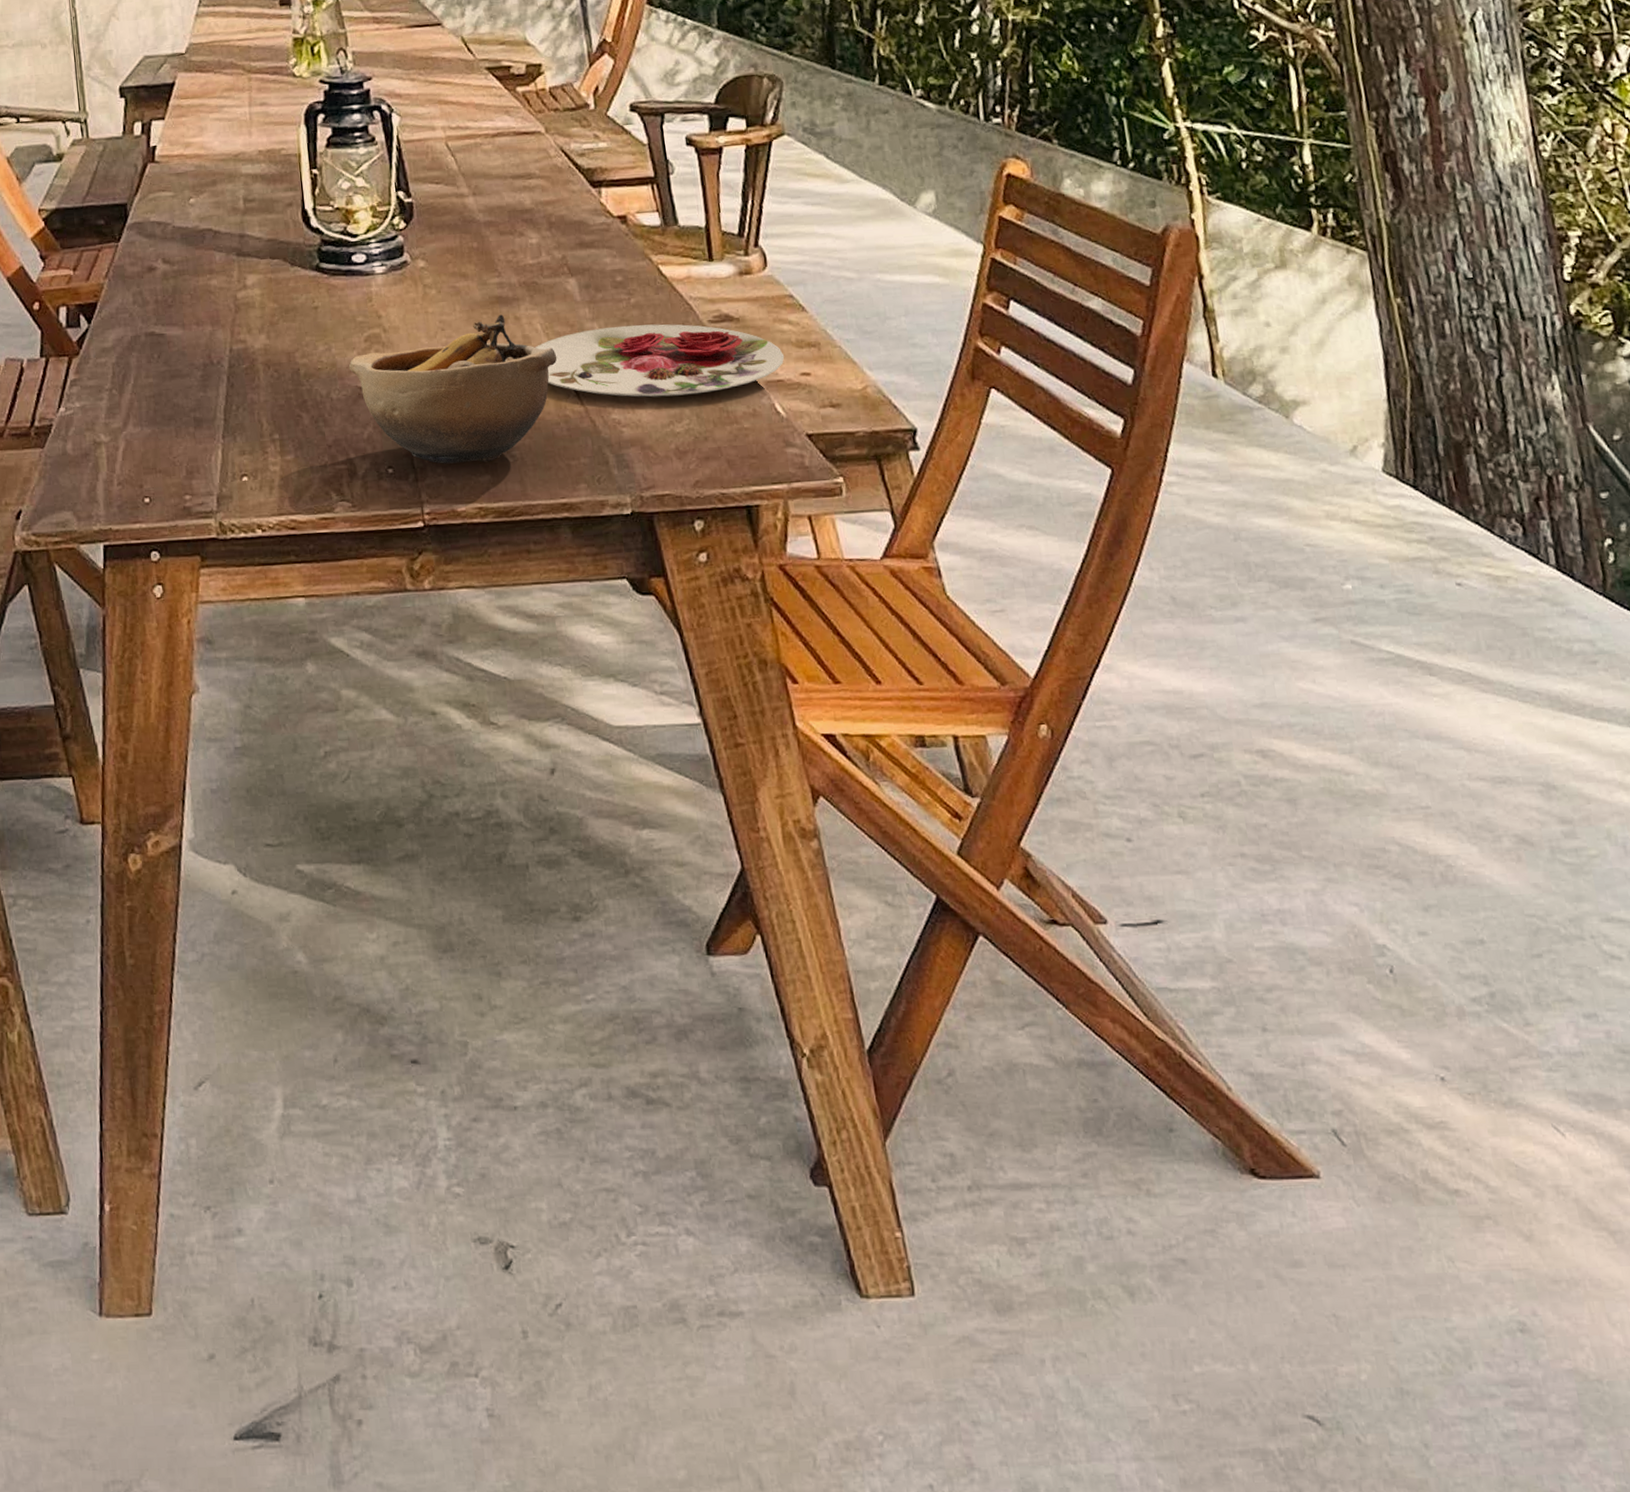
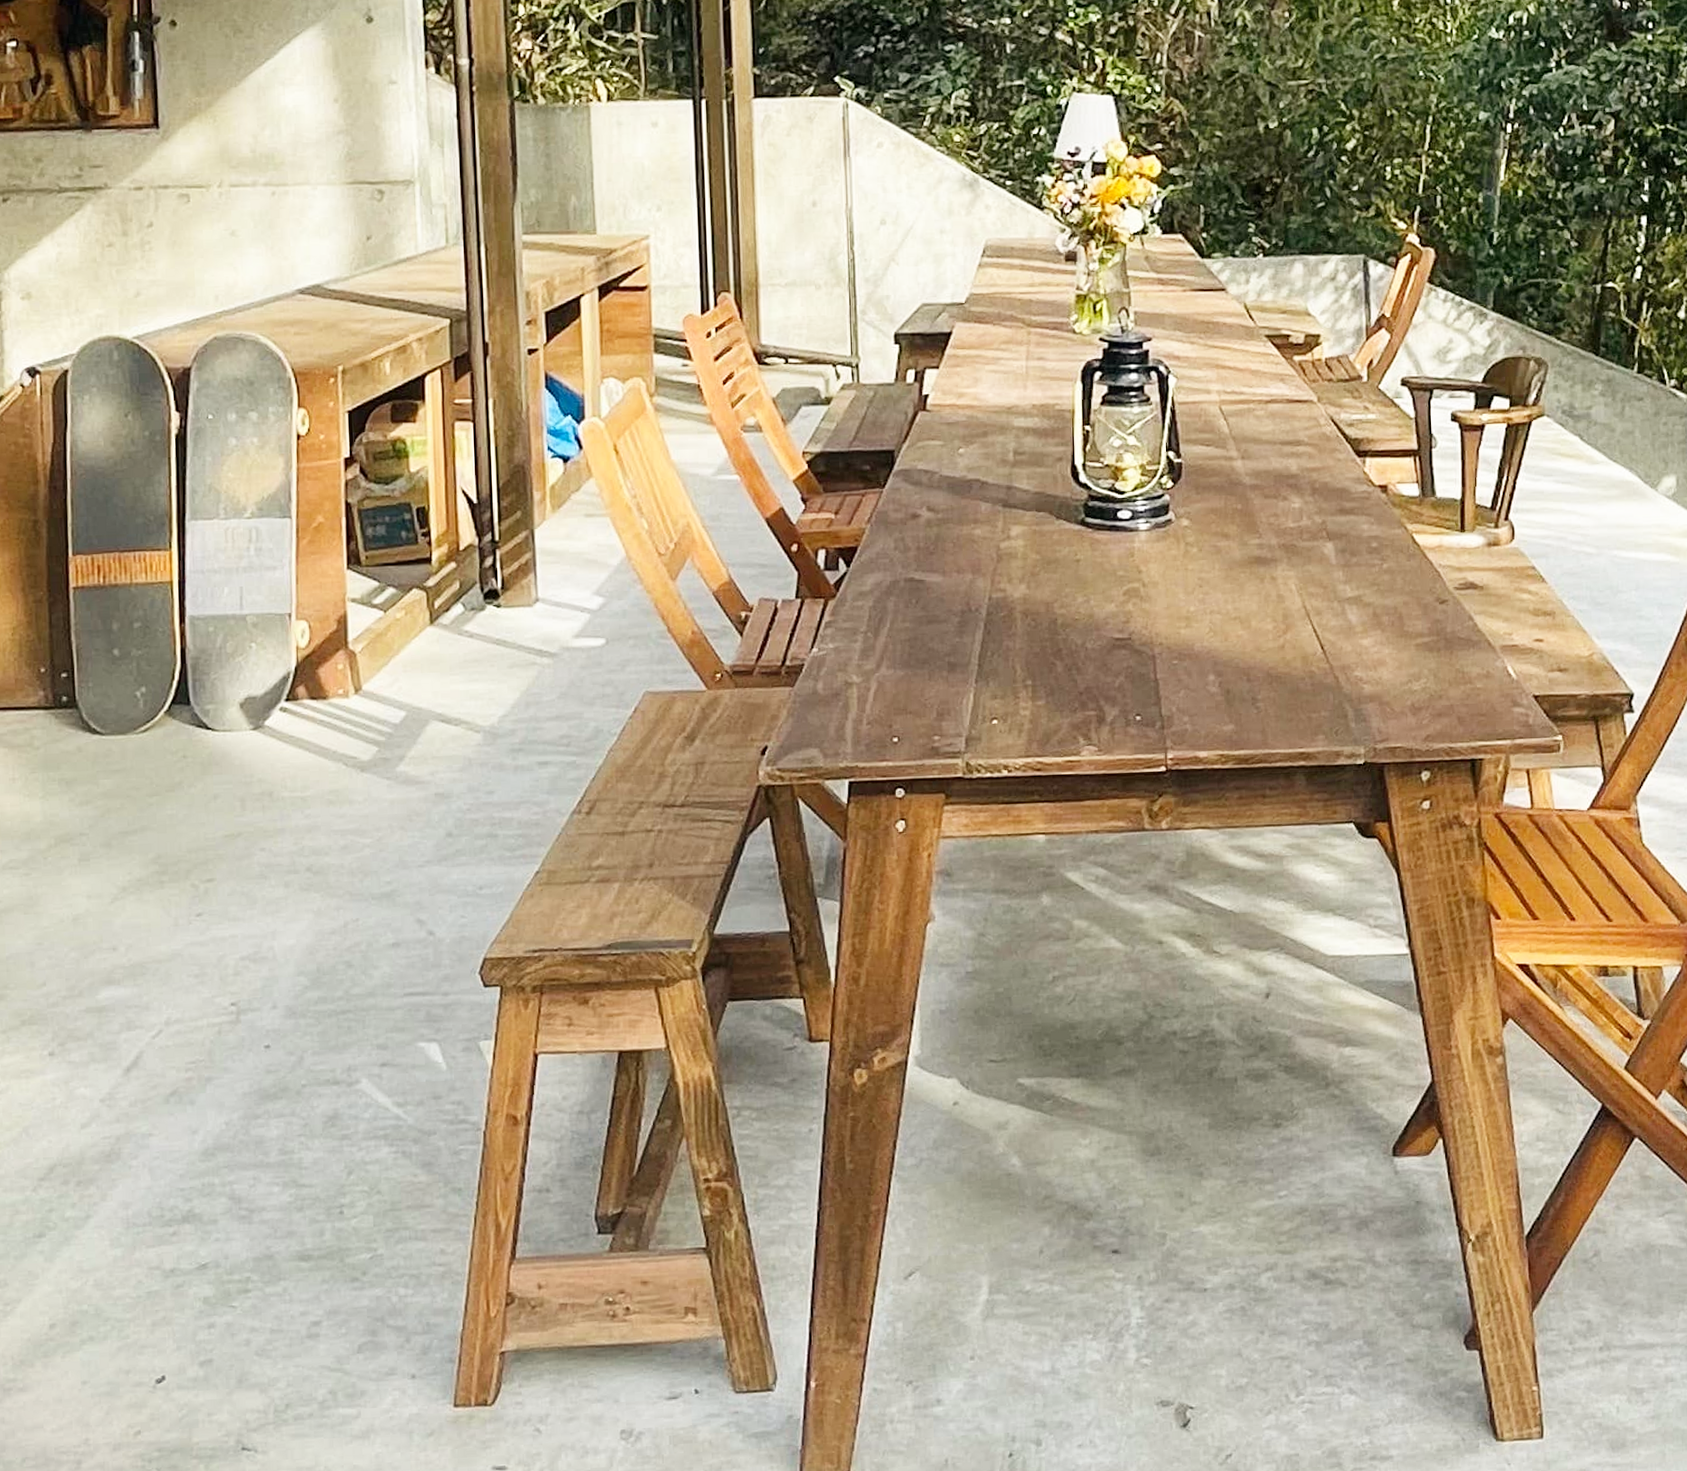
bowl: present [348,314,558,464] -> none [1105,574,1308,713]
plate: present [535,324,785,398] -> none [1288,588,1521,657]

